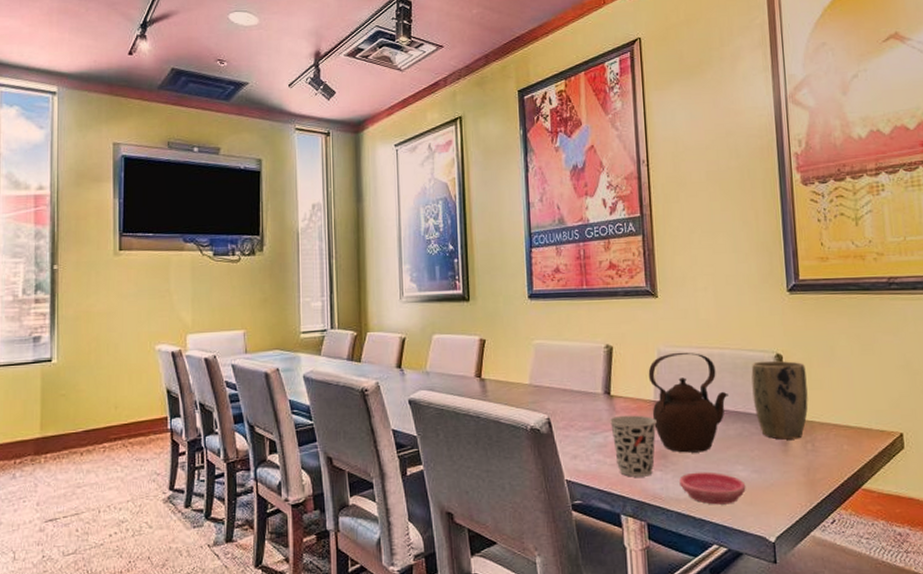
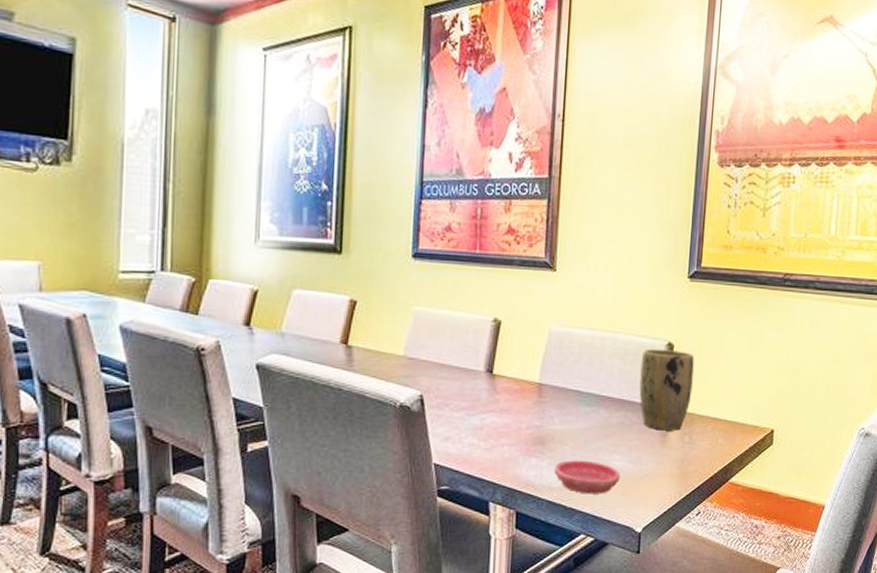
cup: present [609,415,657,477] -> none [488,397,539,463]
teapot: present [648,352,728,453] -> none [535,332,615,440]

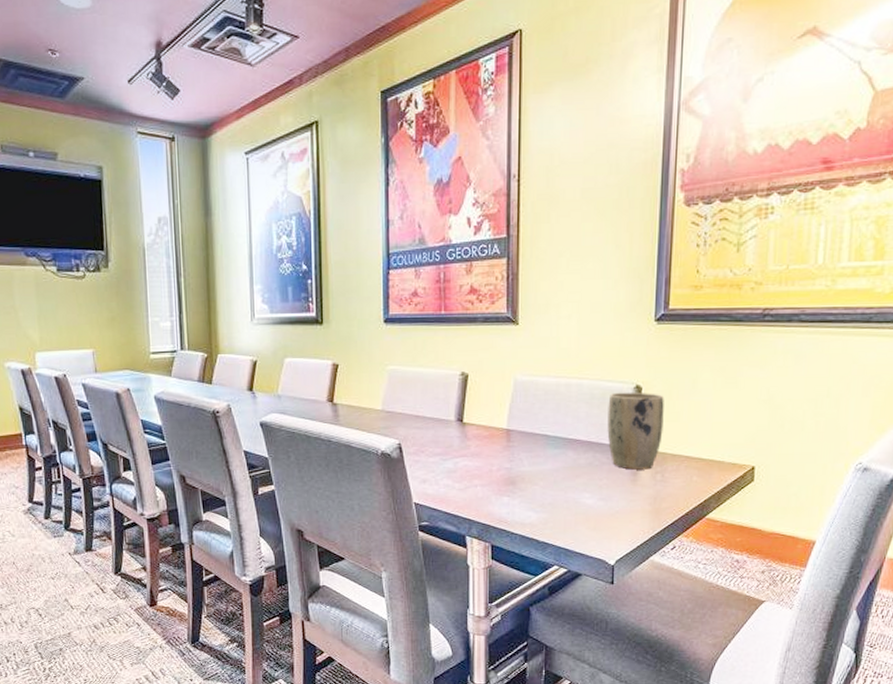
saucer: present [554,460,620,494] -> none [526,498,591,529]

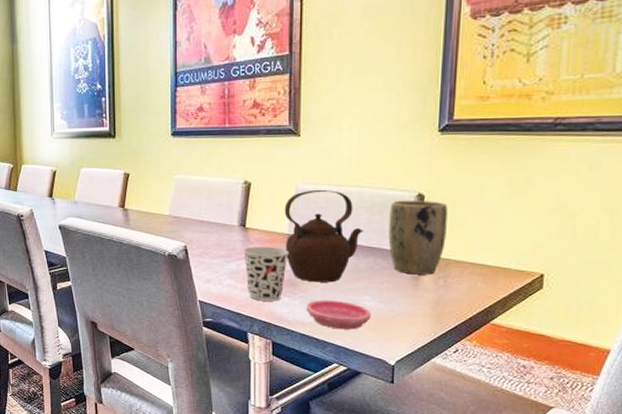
cup: none [460,442,508,502] -> present [243,246,289,301]
teapot: none [503,381,582,480] -> present [284,189,363,283]
saucer: none [526,498,591,529] -> present [306,300,371,330]

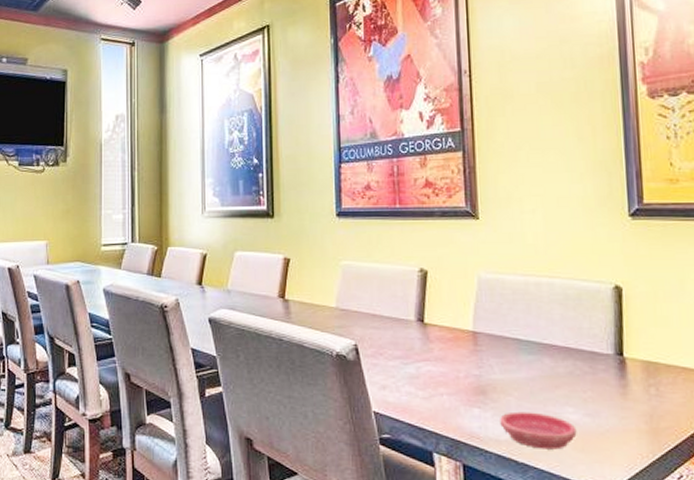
cup: present [243,246,289,301] -> none [422,345,475,413]
teapot: present [284,189,363,283] -> none [466,279,558,390]
plant pot: present [388,200,448,275] -> none [585,292,652,382]

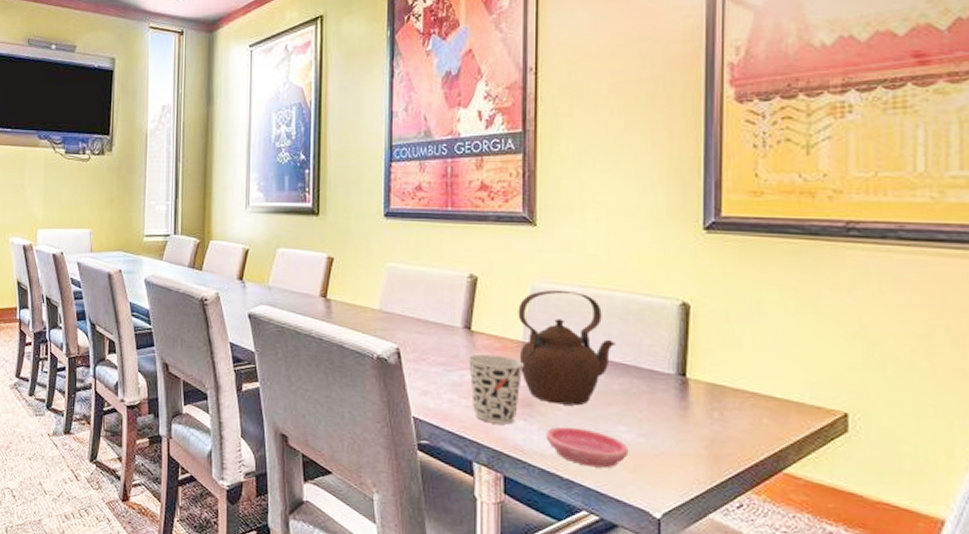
cup: none [422,345,475,413] -> present [467,354,524,425]
teapot: none [466,279,558,390] -> present [518,289,615,406]

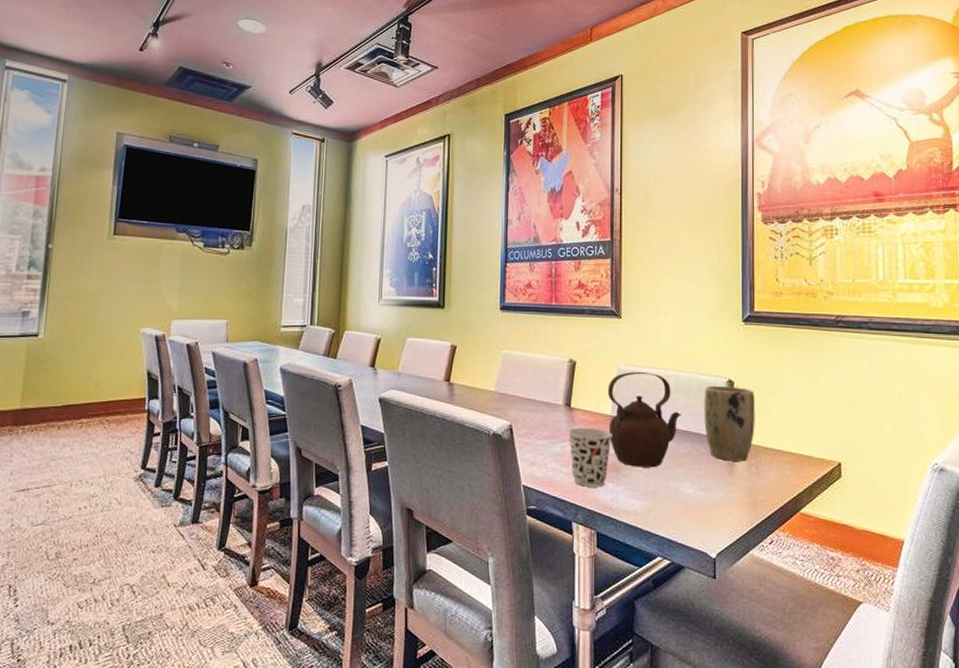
saucer: present [546,426,629,468] -> none [630,486,692,519]
plant pot: none [647,308,720,405] -> present [704,385,755,462]

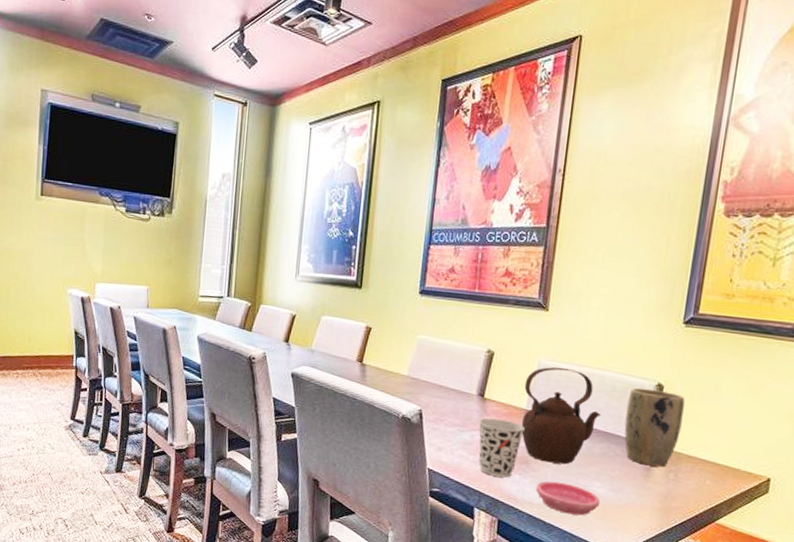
saucer: none [630,486,692,519] -> present [536,481,600,516]

